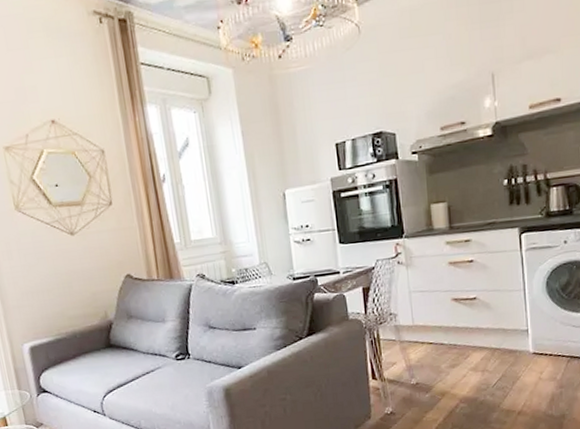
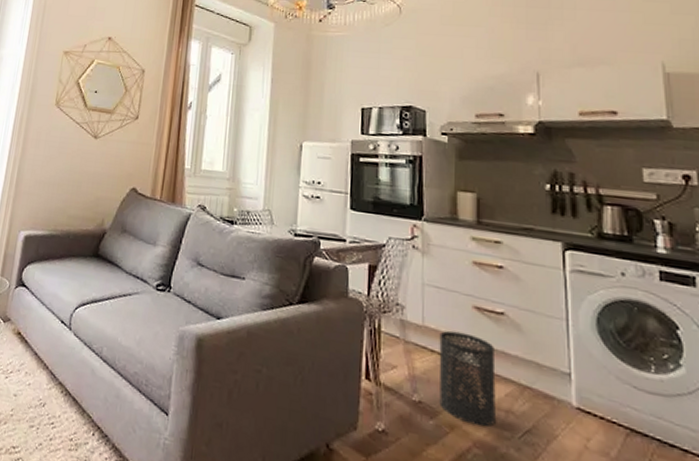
trash can: none [427,321,475,388] -> present [439,330,496,427]

